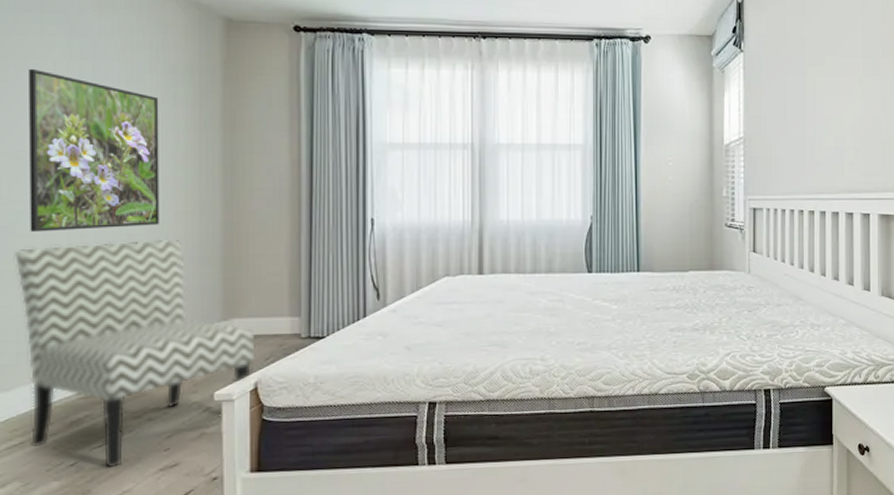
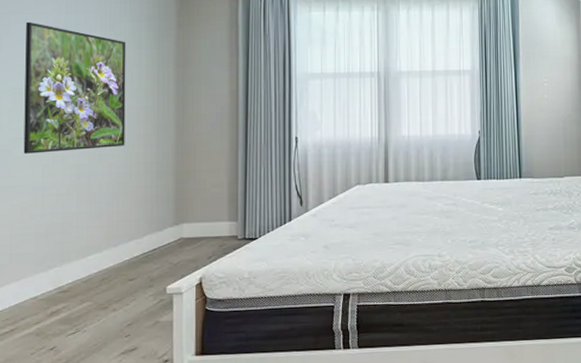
chair: present [14,239,256,469] -> none [10,157,201,352]

